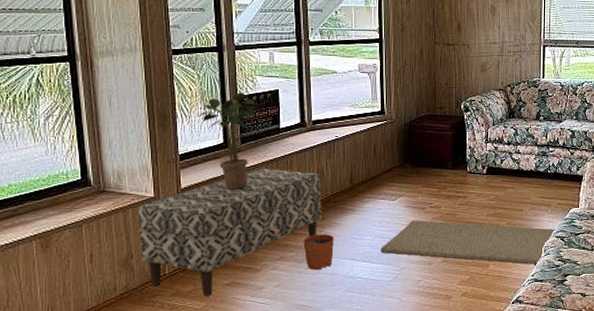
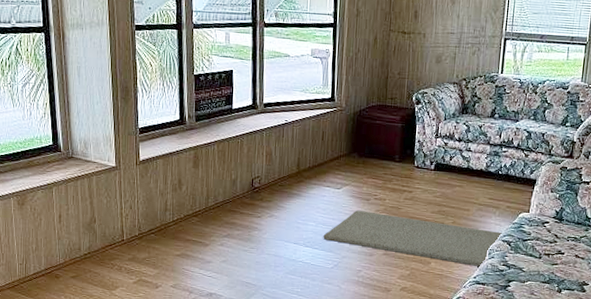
bench: present [139,168,322,296] -> none [101,146,269,265]
potted plant: present [196,92,259,189] -> none [156,71,213,166]
plant pot: present [303,227,334,270] -> none [250,209,279,250]

